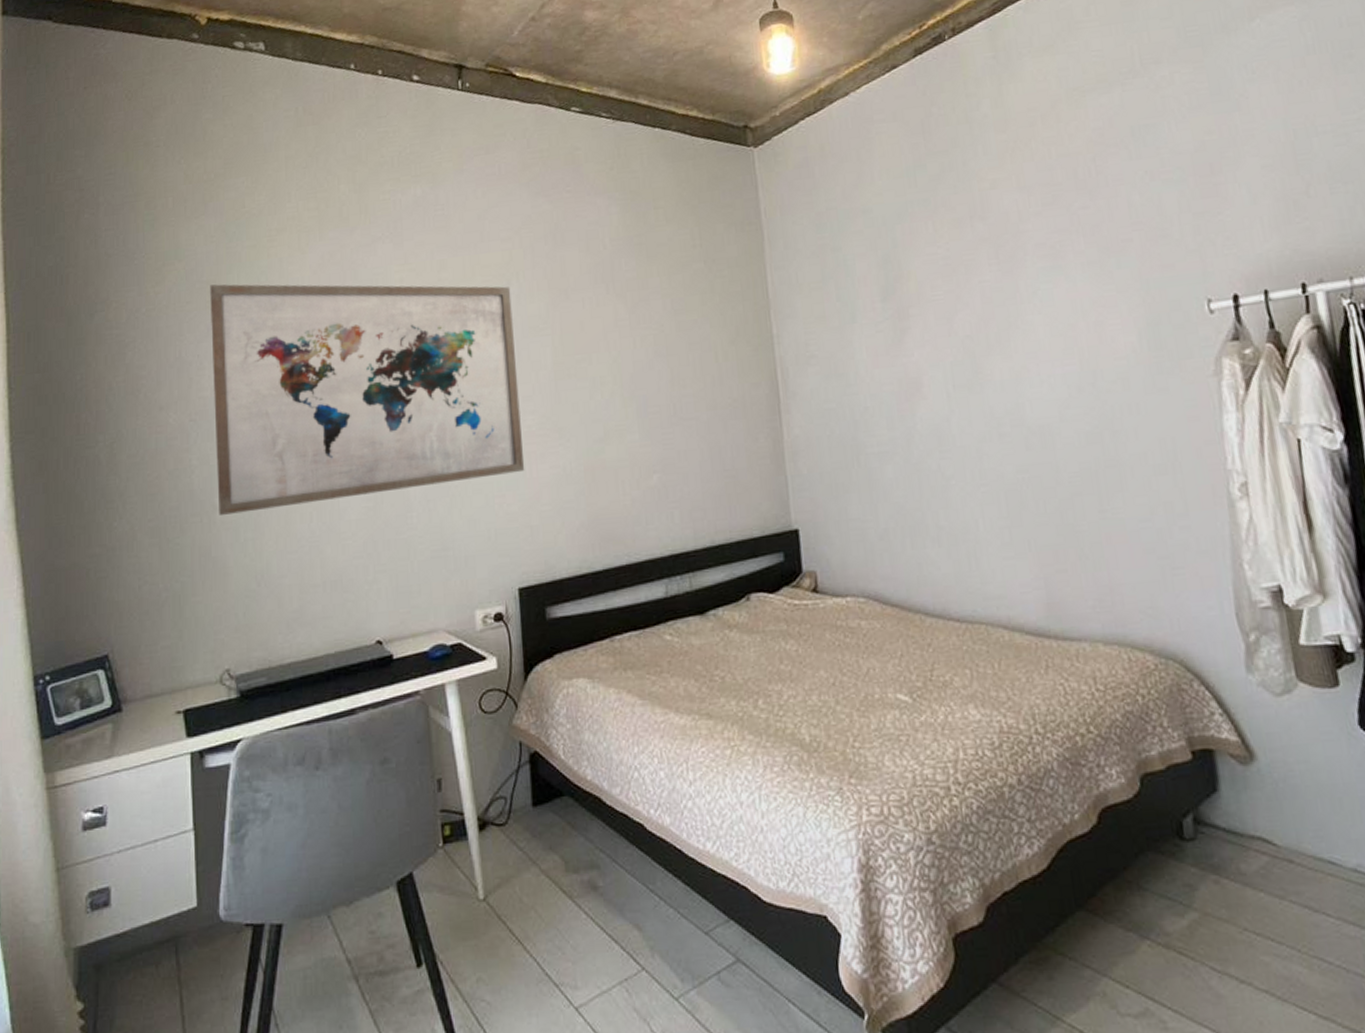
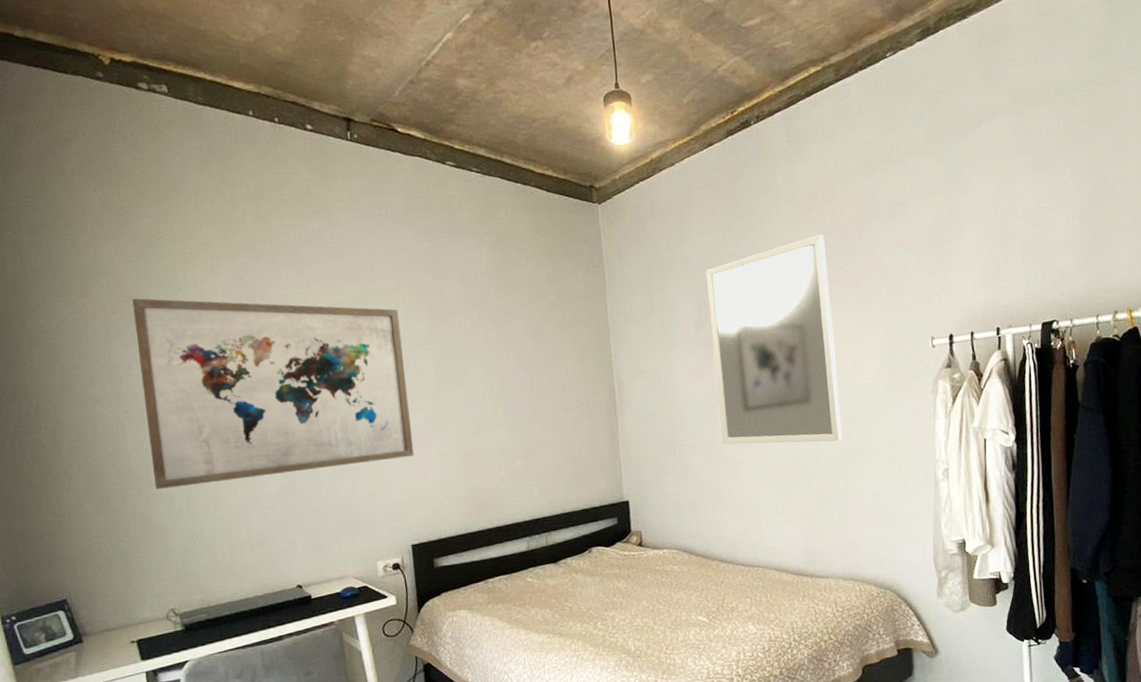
home mirror: none [892,170,1090,452] -> present [705,234,842,445]

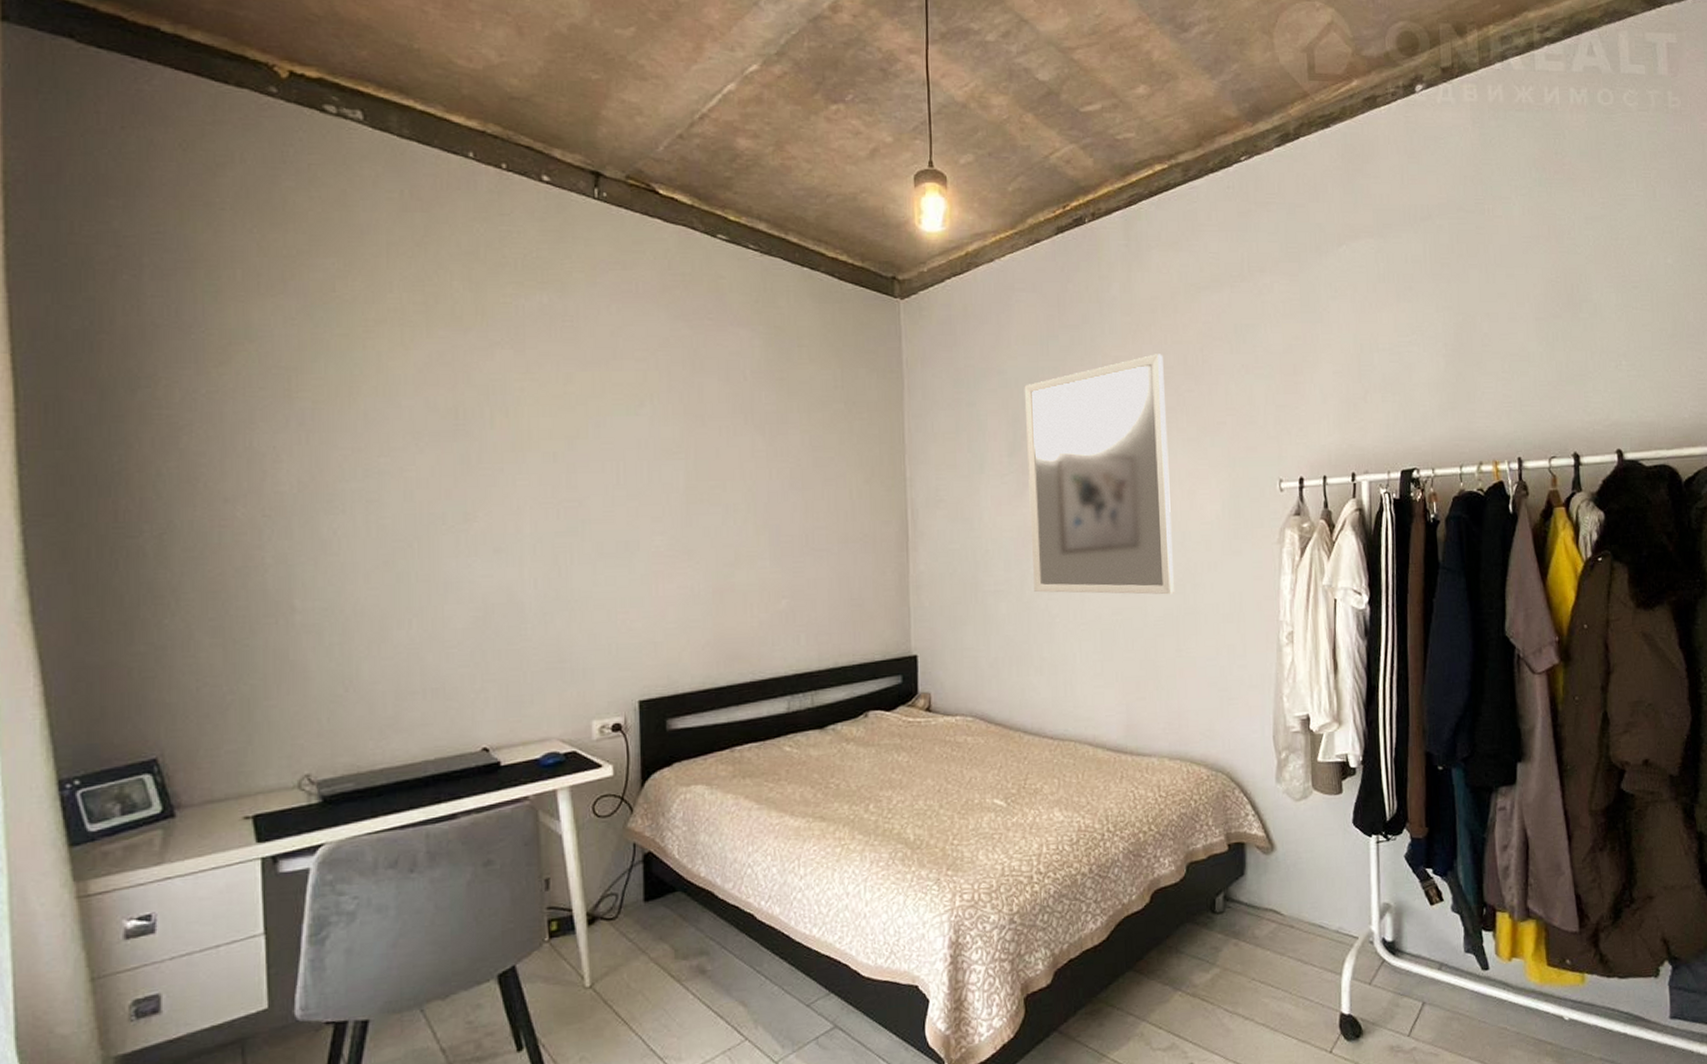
wall art: present [131,298,415,489] -> none [288,372,651,617]

